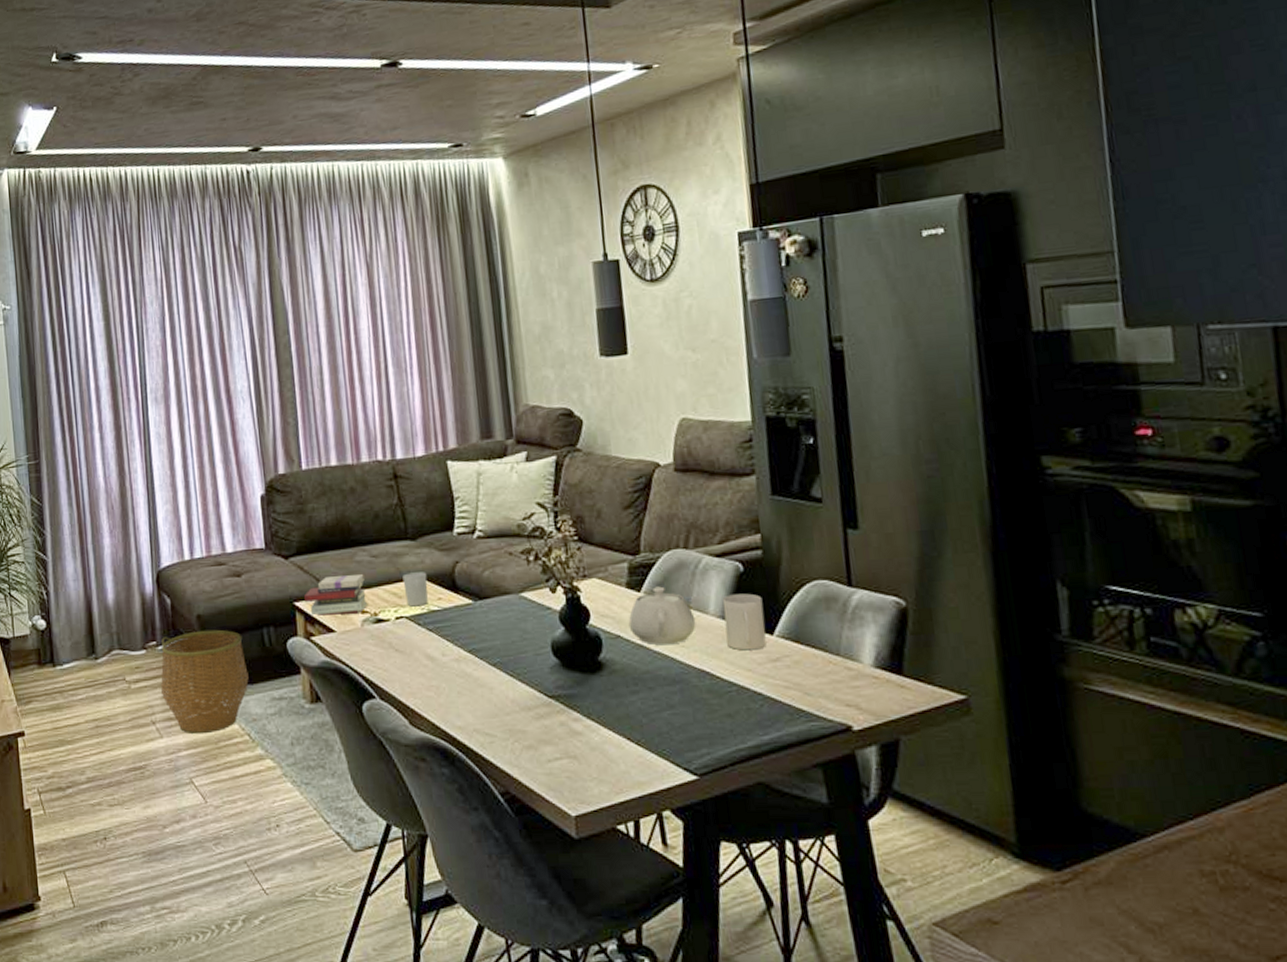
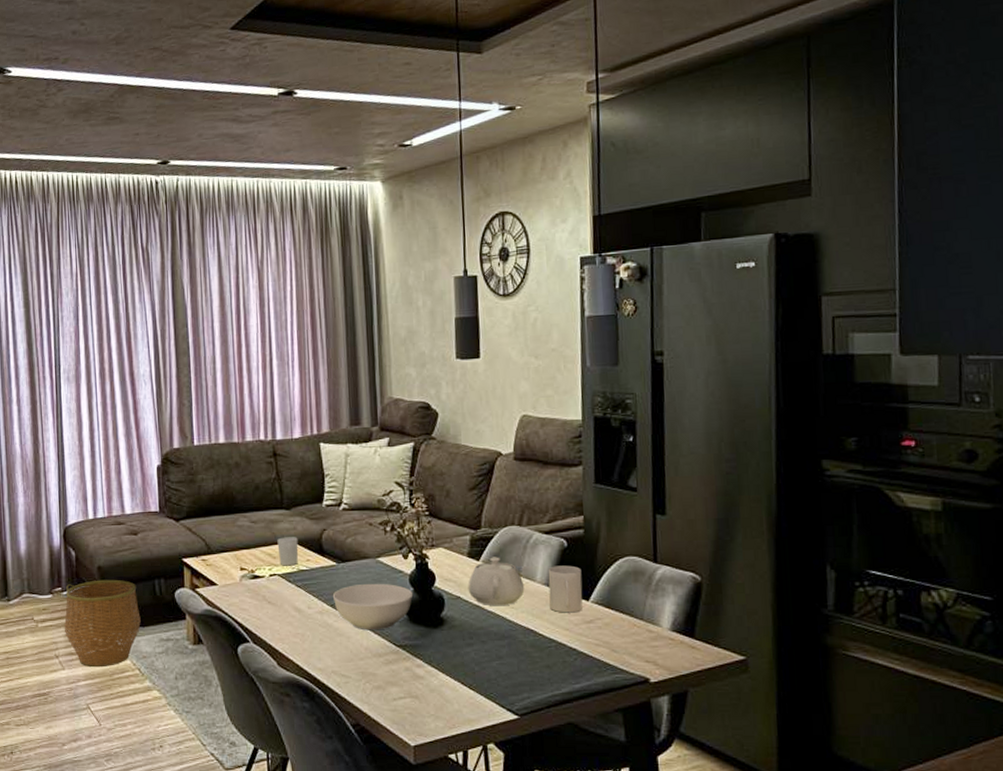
books: present [304,574,368,616] -> none [192,537,247,571]
bowl: none [470,622,565,680] -> present [332,583,413,631]

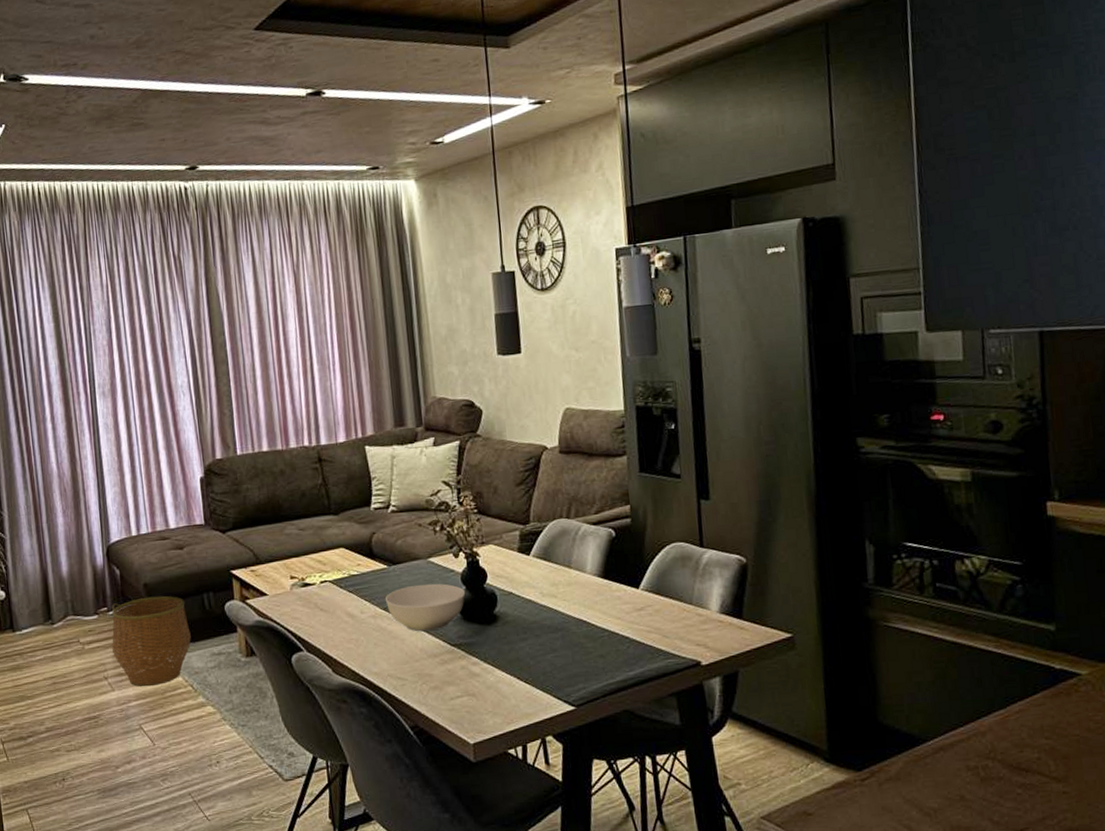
candle holder: present [277,537,299,566] -> none [326,542,349,572]
teapot: present [467,557,525,606] -> none [519,550,576,600]
mug: present [548,565,583,613] -> none [597,554,633,602]

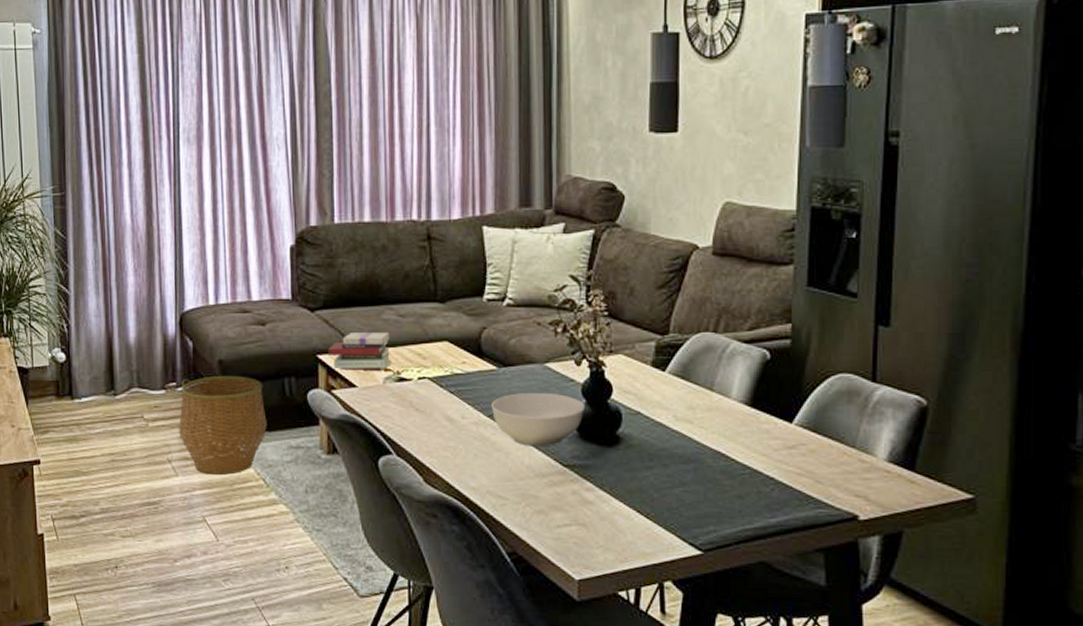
books: none [240,545,297,582] -> present [328,333,392,371]

